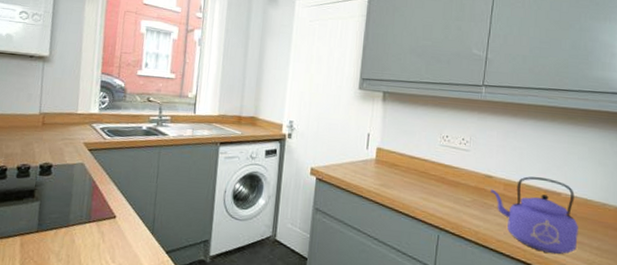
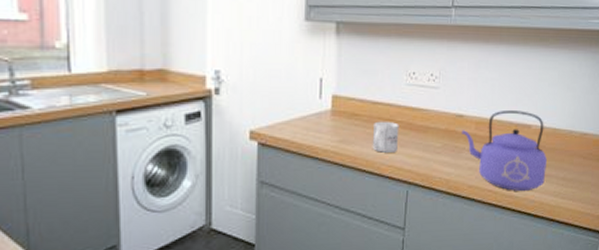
mug: none [408,172,433,200] -> present [372,121,399,153]

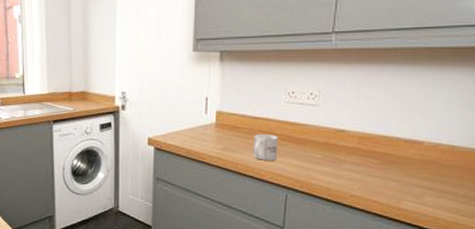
kettle: present [462,111,547,192] -> none [343,127,442,206]

